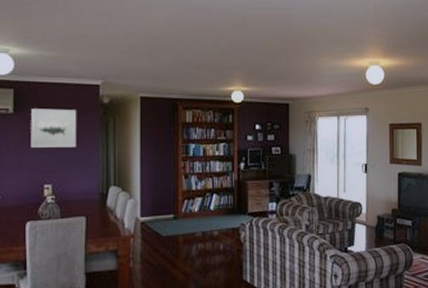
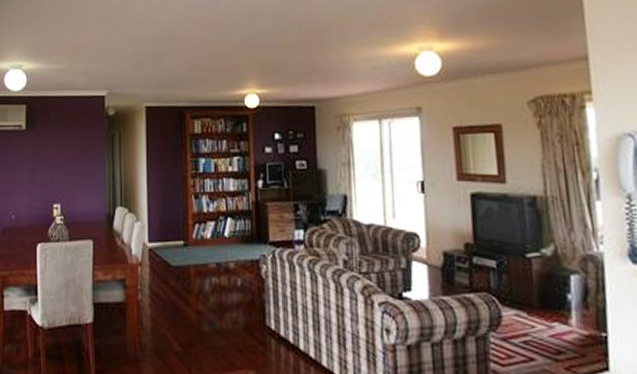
wall art: present [30,108,77,148] -> none [41,123,84,165]

